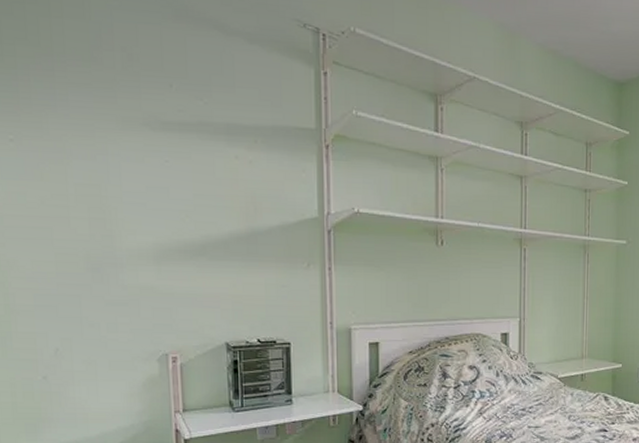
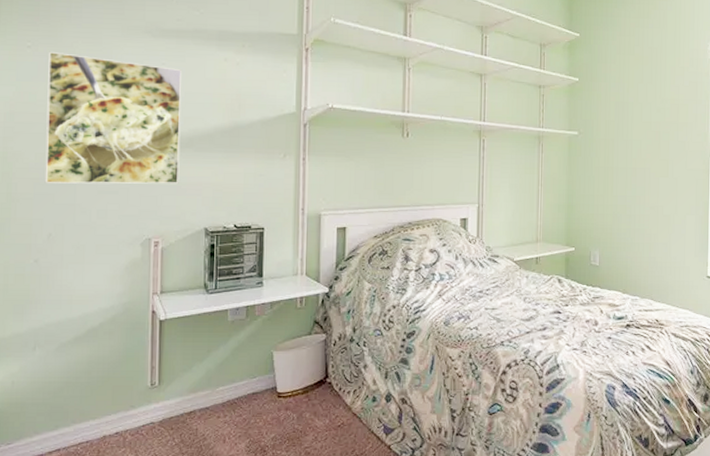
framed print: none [35,145,194,296] -> present [44,51,182,184]

